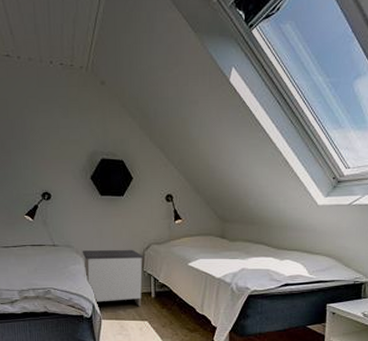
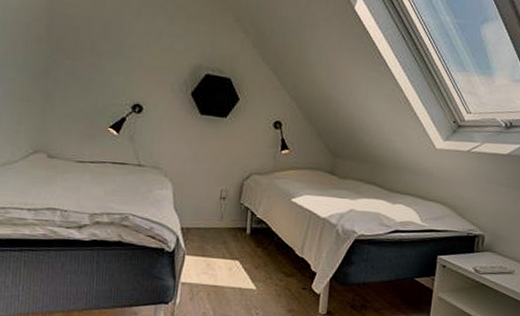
nightstand: present [82,249,145,307] -> none [170,174,243,244]

